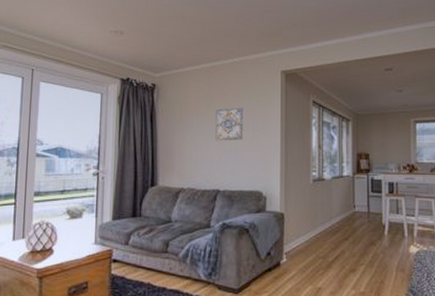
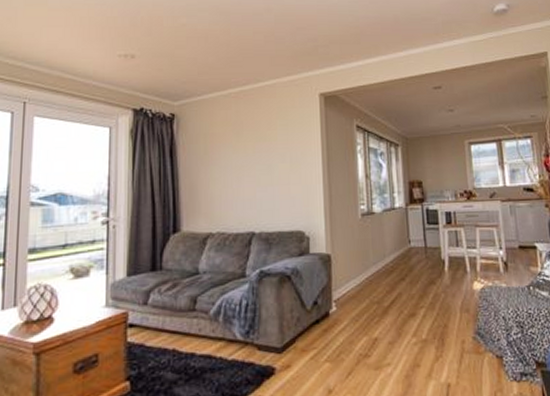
wall art: present [215,107,244,141] -> none [247,136,280,176]

